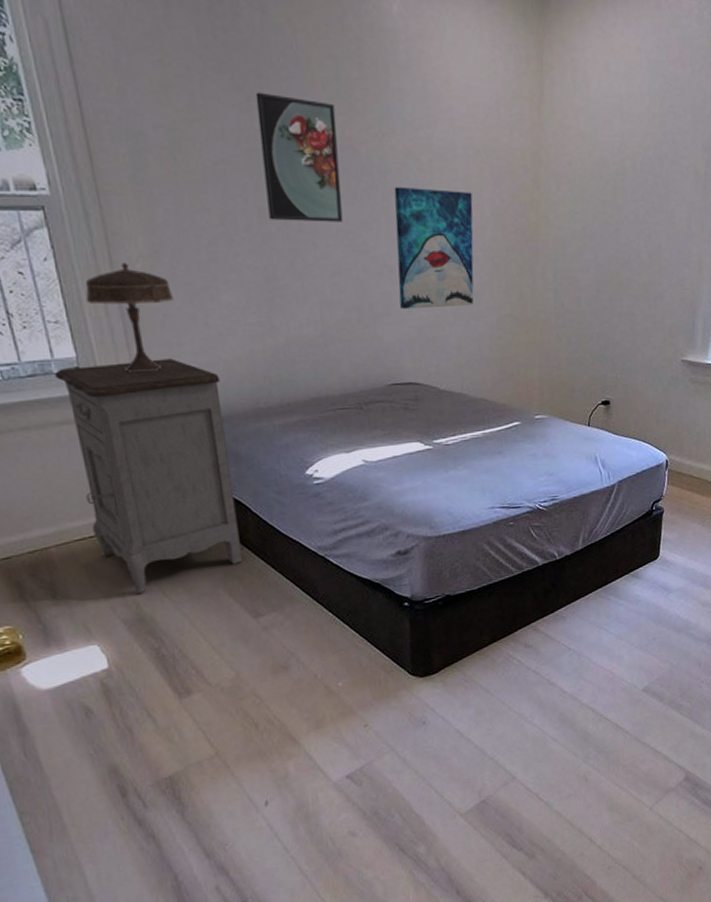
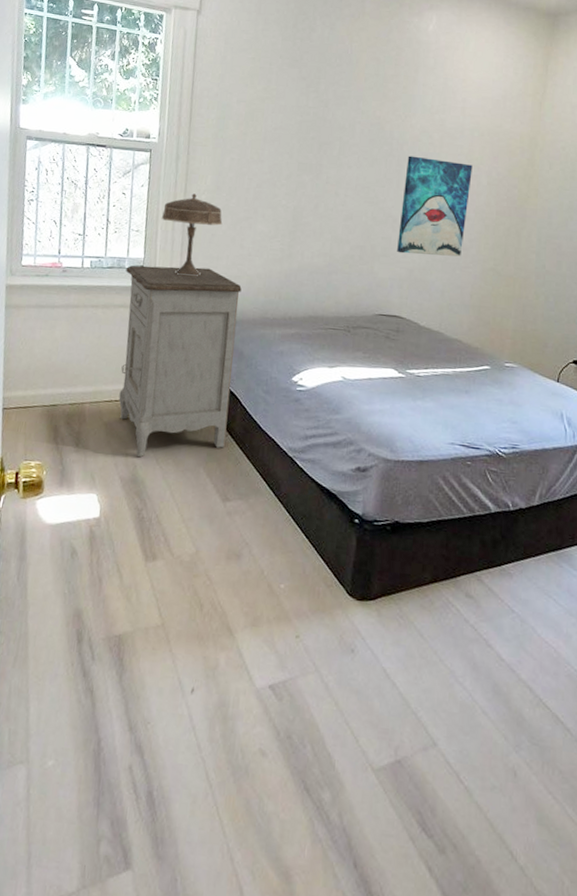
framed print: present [255,92,343,222] -> none [306,81,372,179]

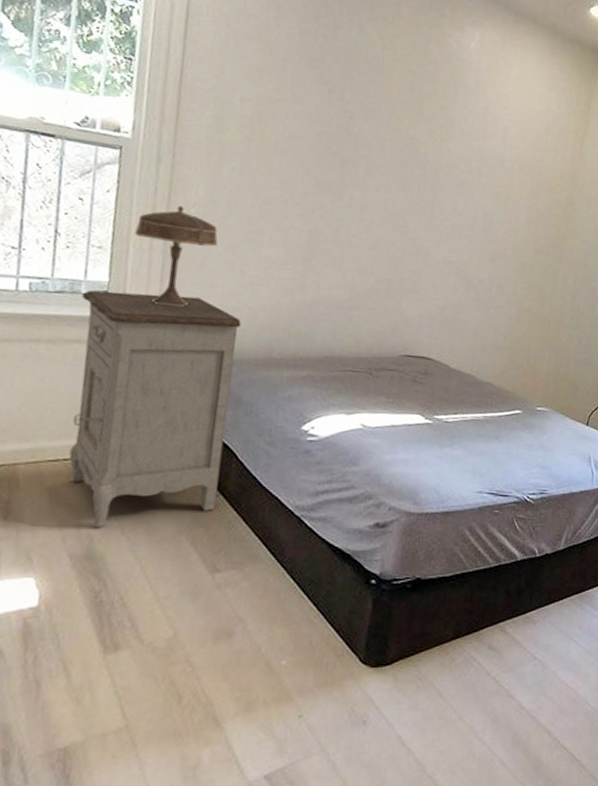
wall art: present [397,156,473,257] -> none [428,183,512,296]

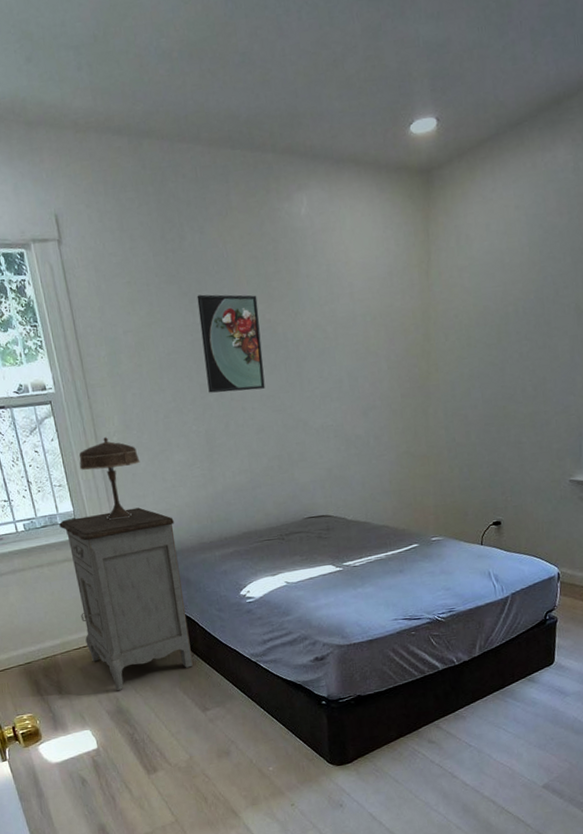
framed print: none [325,88,405,204] -> present [197,294,265,393]

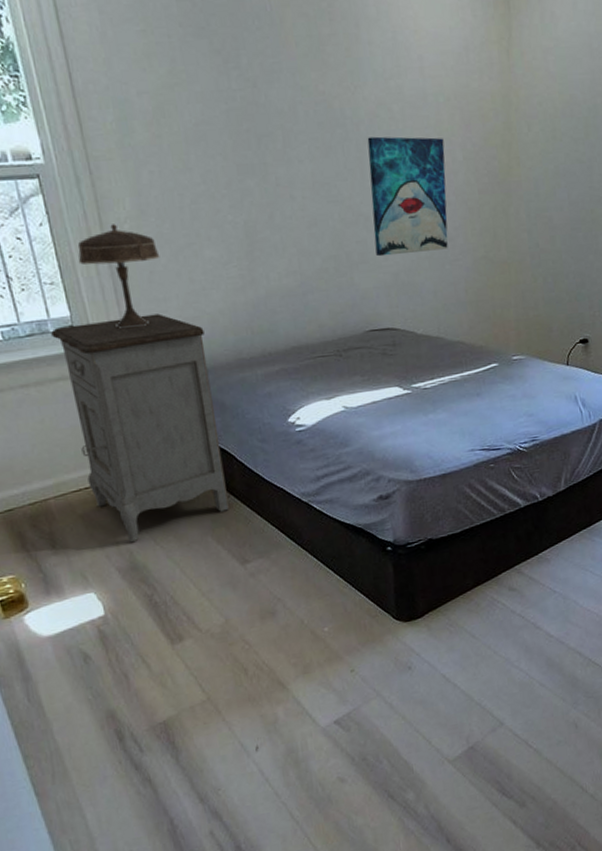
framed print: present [197,294,265,393] -> none [232,54,319,176]
wall art: none [305,351,375,455] -> present [367,136,448,257]

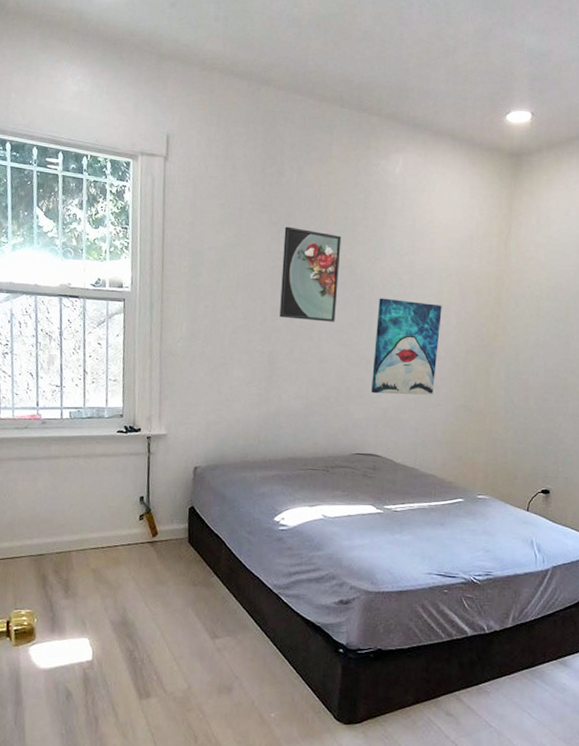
nightstand: present [51,313,229,543] -> none [105,414,221,601]
table lamp: present [77,224,160,329] -> none [138,341,200,424]
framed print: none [232,54,319,176] -> present [279,226,342,322]

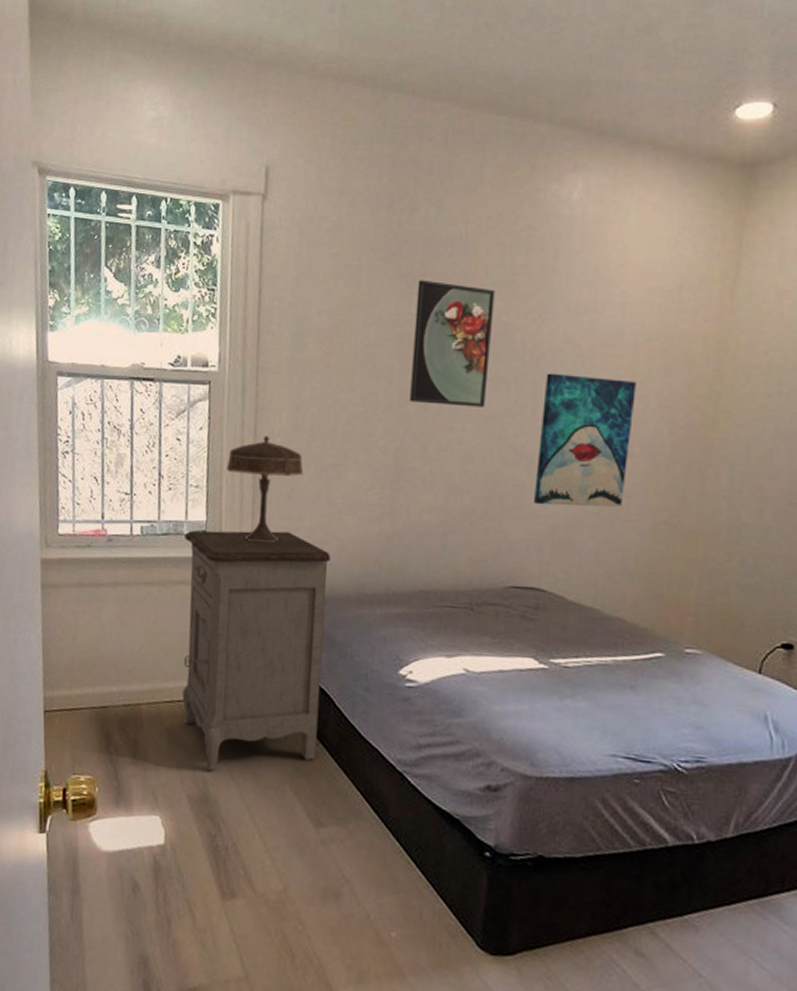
nightstand: none [105,414,221,601] -> present [182,530,331,772]
table lamp: none [138,341,200,424] -> present [225,436,304,543]

